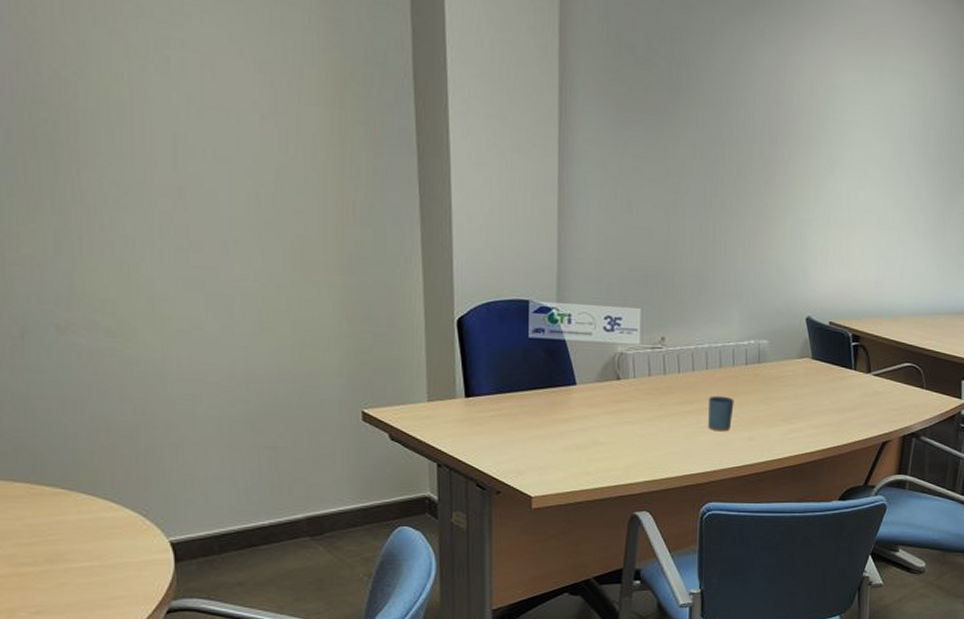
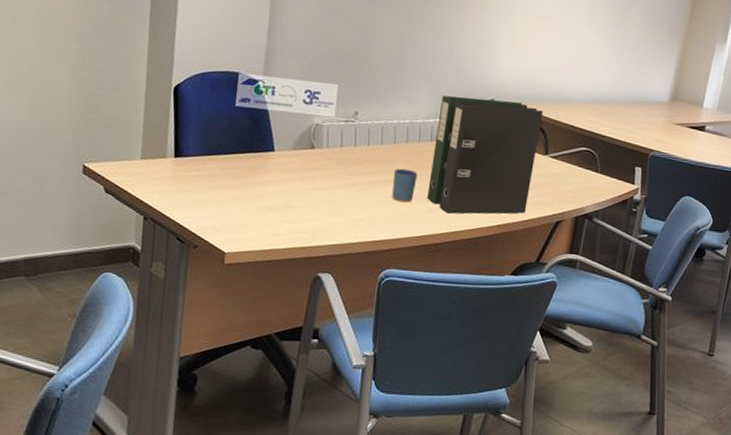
binder: none [746,315,864,441] -> present [427,95,544,214]

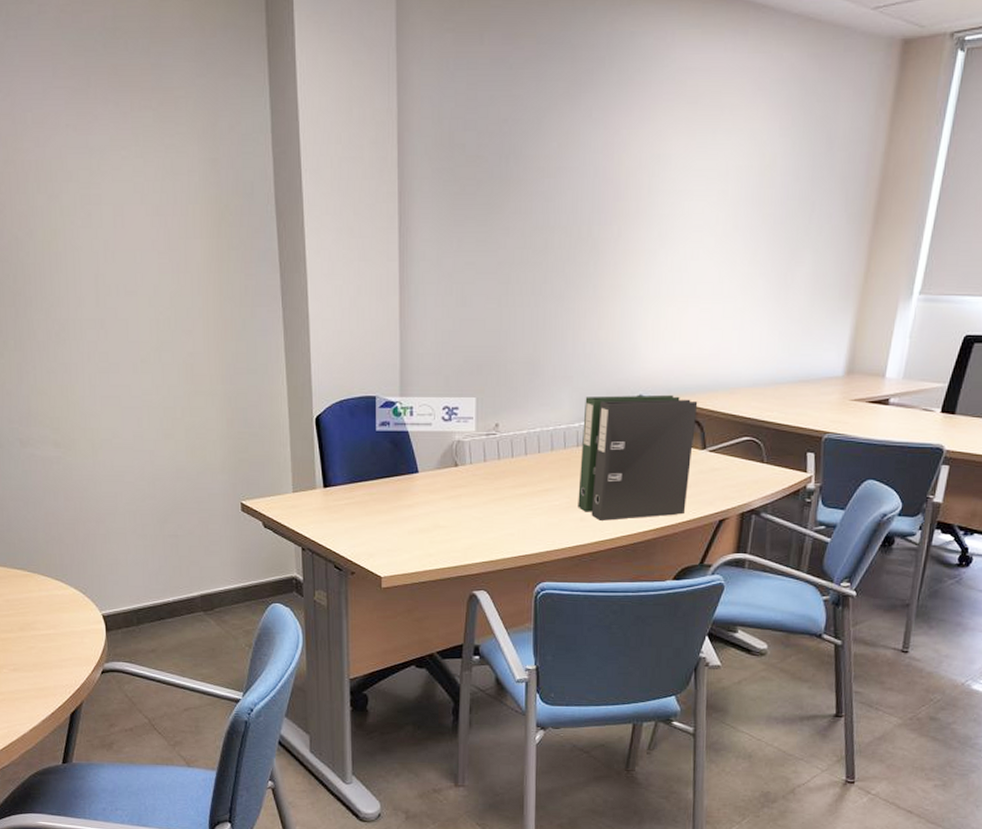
mug: present [392,168,418,203] -> none [540,478,566,513]

